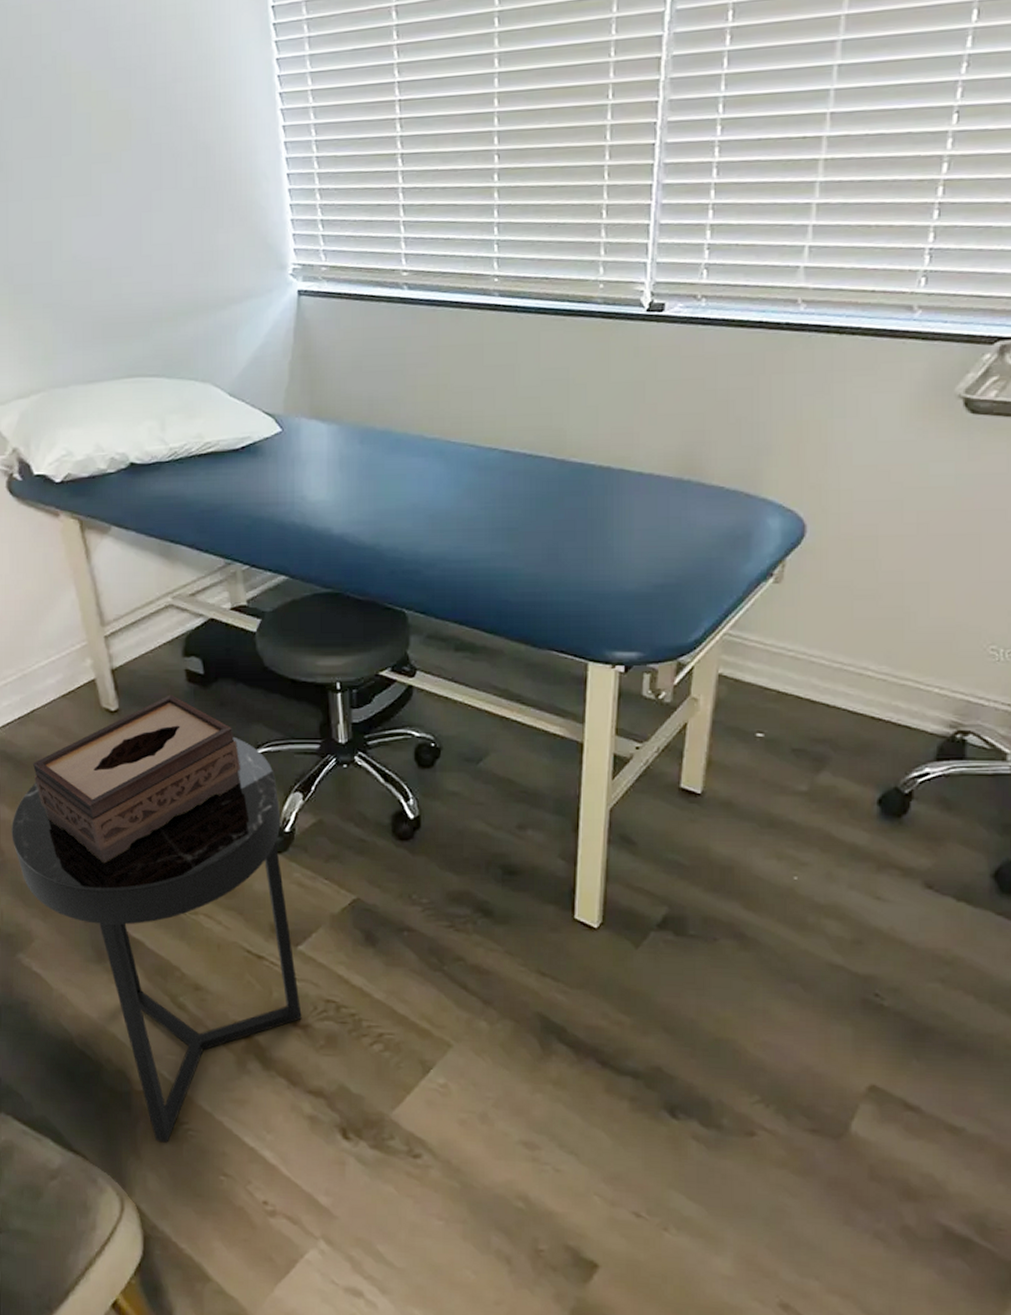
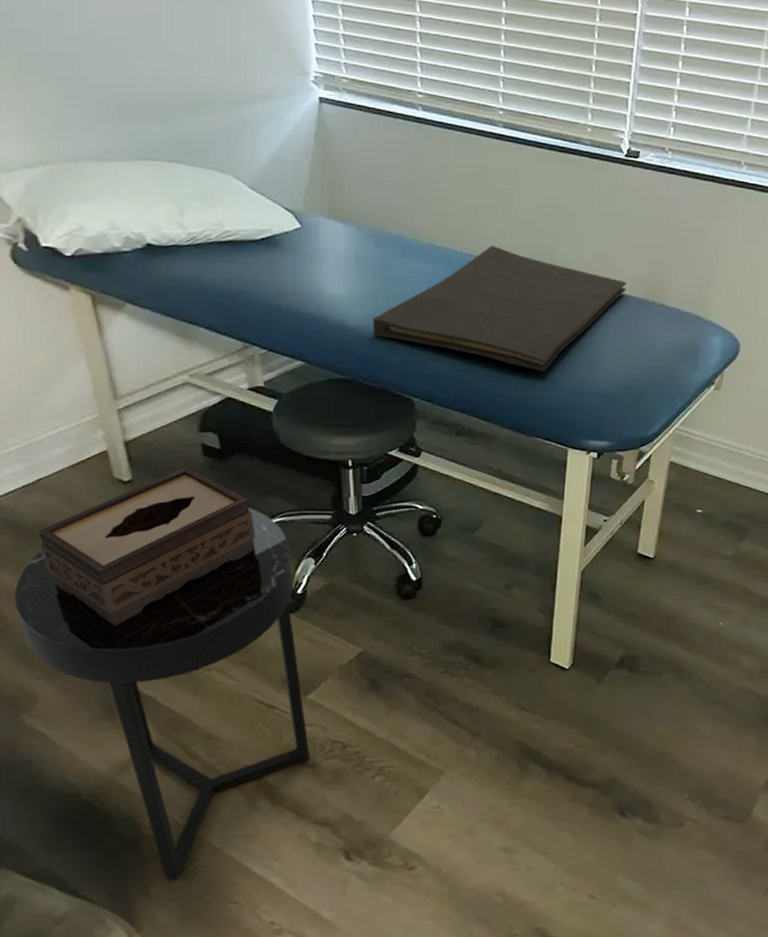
hand towel: none [359,430,655,573] -> present [372,245,627,372]

